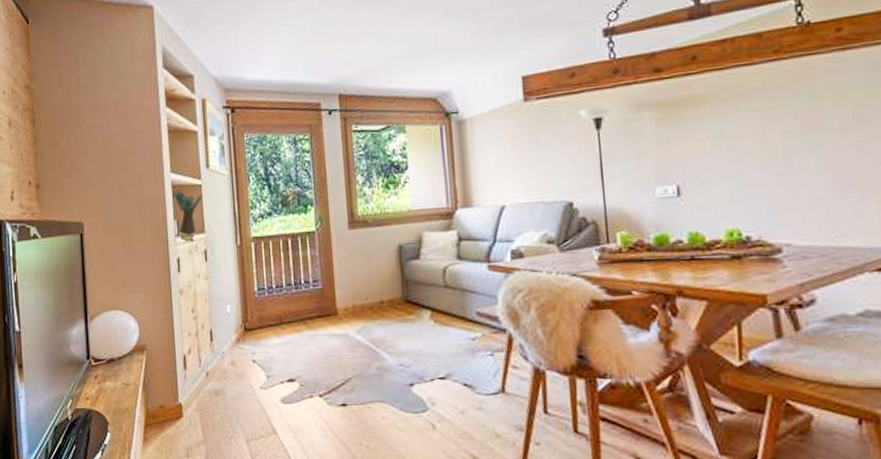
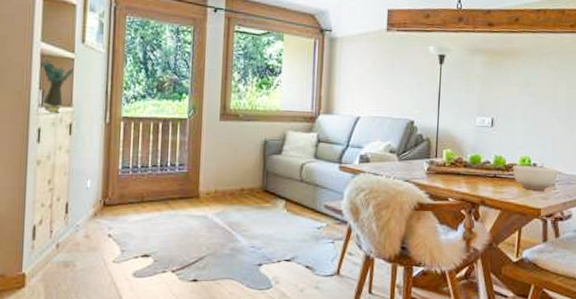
bowl: none [716,239,786,272] -> present [513,165,558,191]

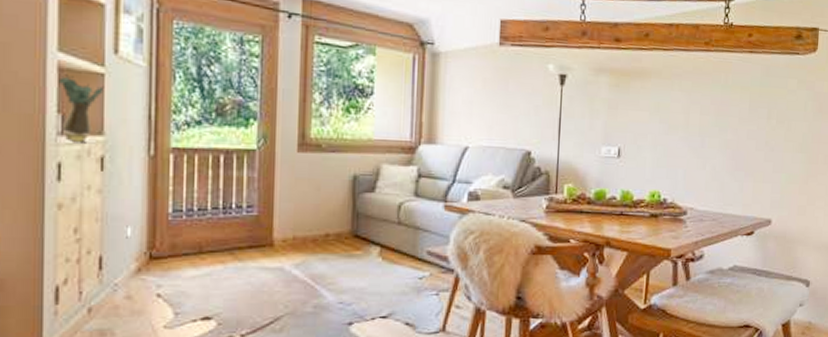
bowl: present [513,165,558,191] -> none [641,201,690,229]

